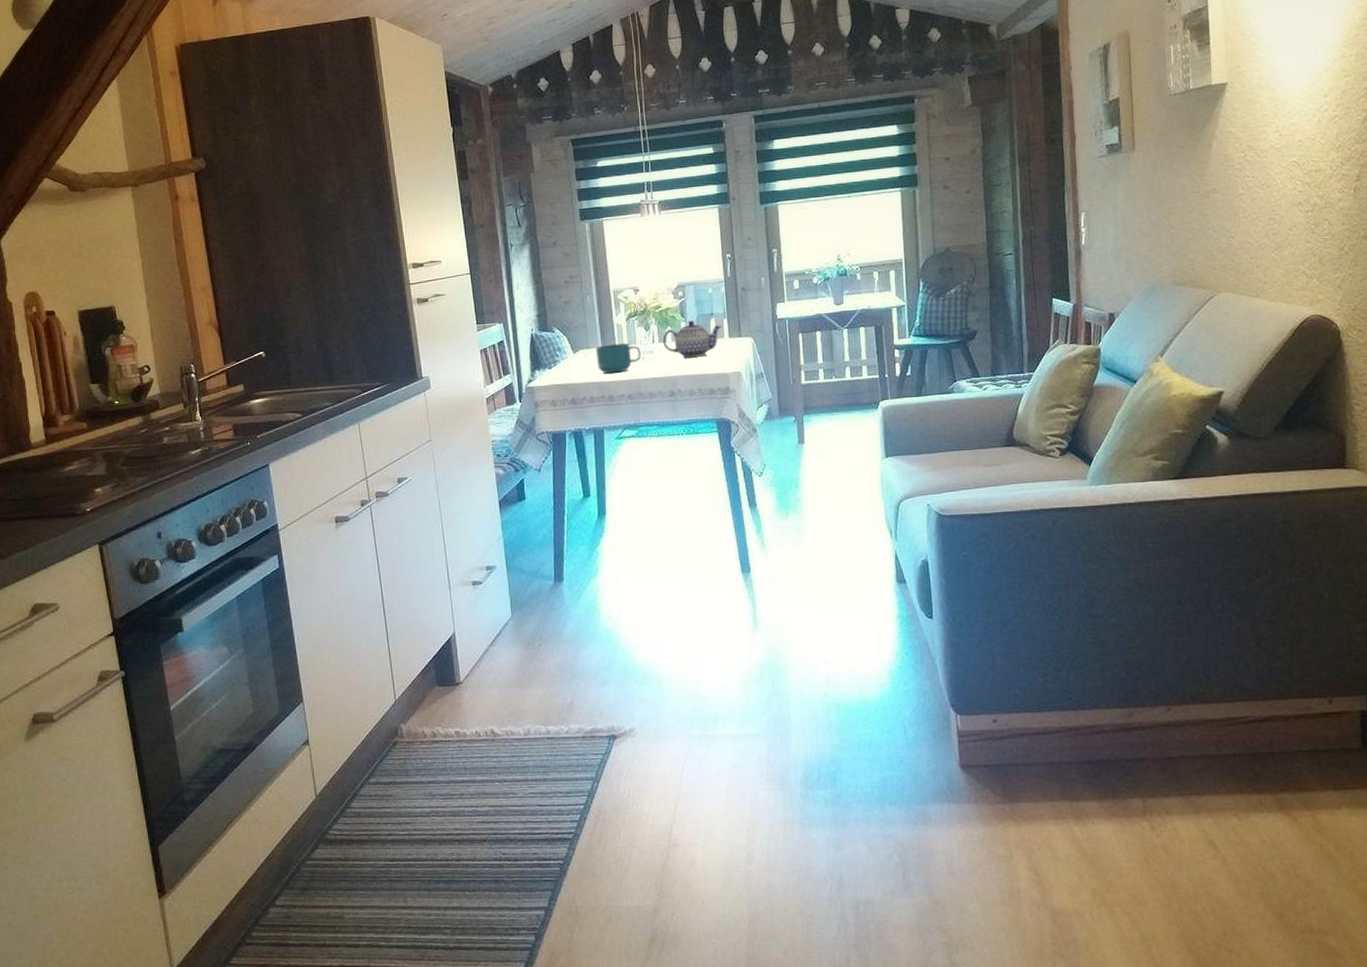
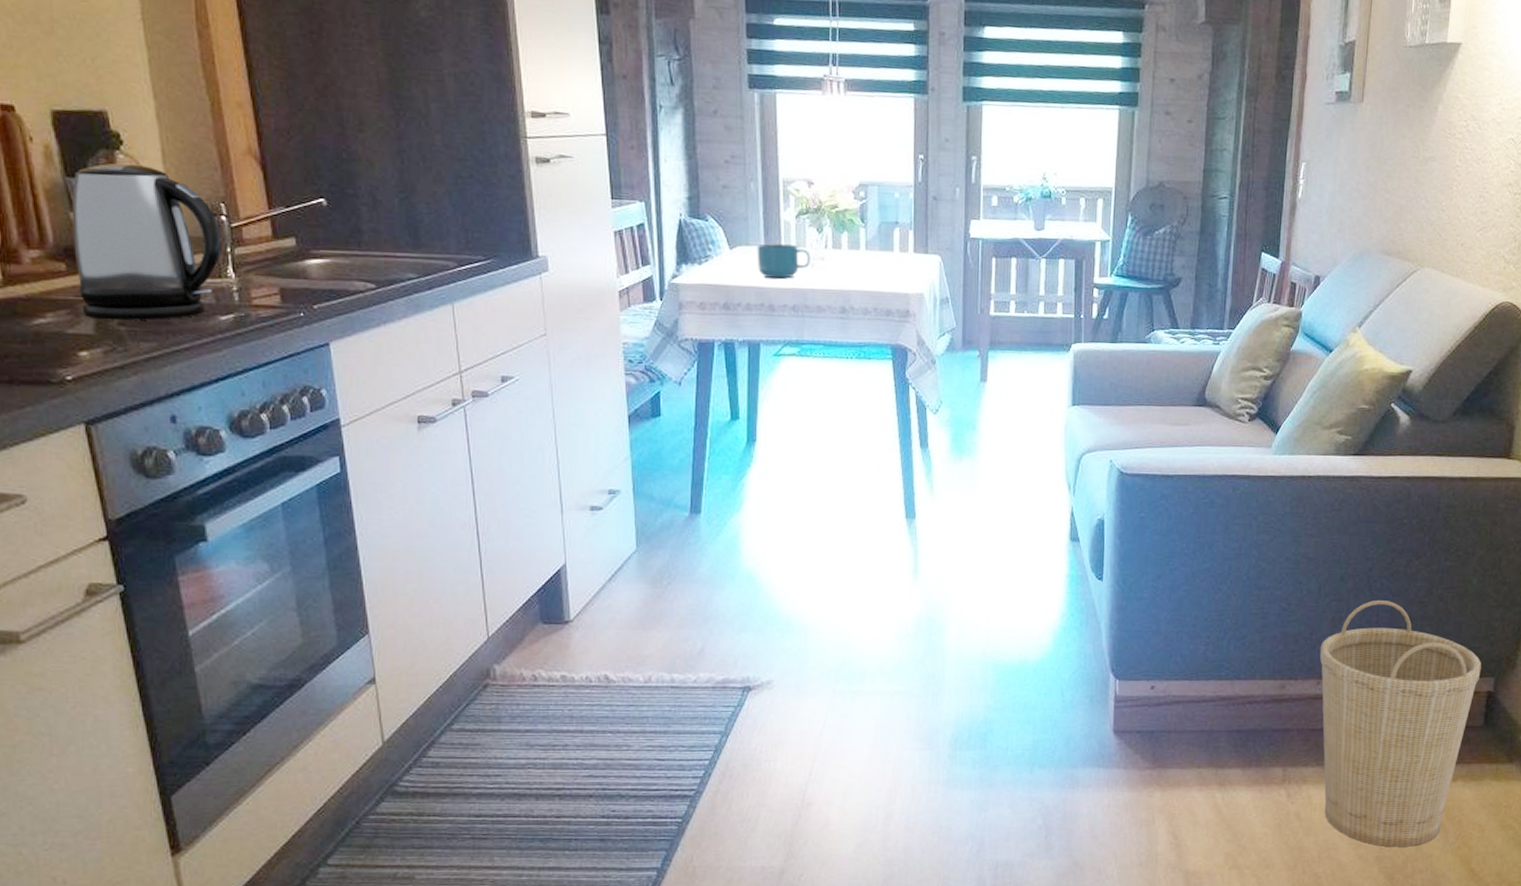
kettle: none [86,342,192,463] -> present [64,163,222,322]
teapot: present [663,320,721,358] -> none [837,227,906,271]
basket: none [1165,621,1349,882] -> present [1319,599,1482,847]

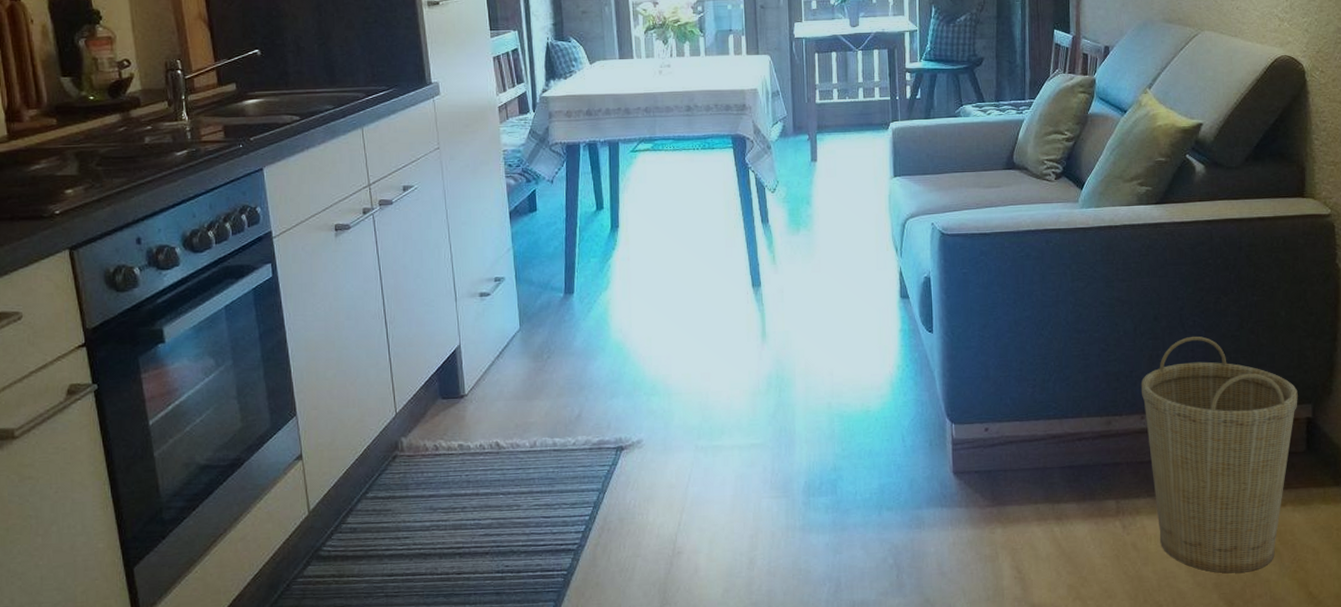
kettle: present [64,163,222,322] -> none [57,34,178,162]
cup: present [757,243,811,279] -> none [612,56,659,86]

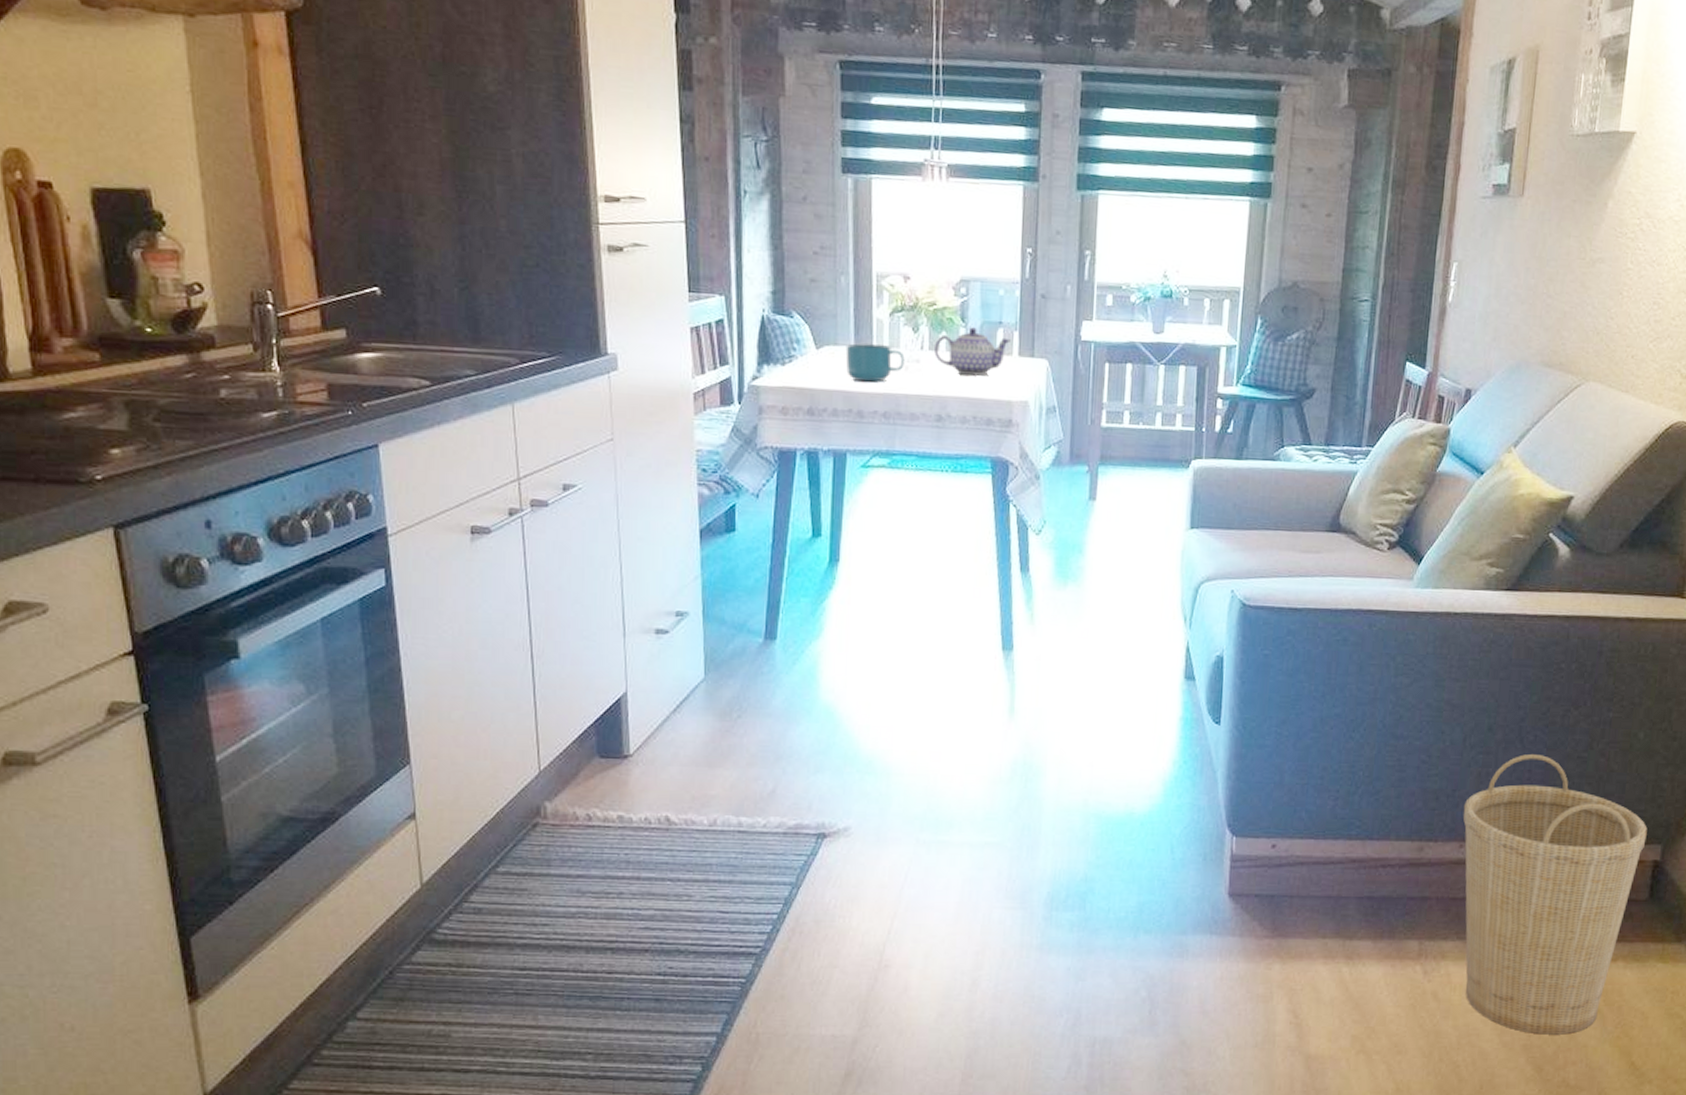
cup: none [612,56,659,86] -> present [845,343,905,382]
teapot: none [681,36,739,73] -> present [934,327,1010,376]

